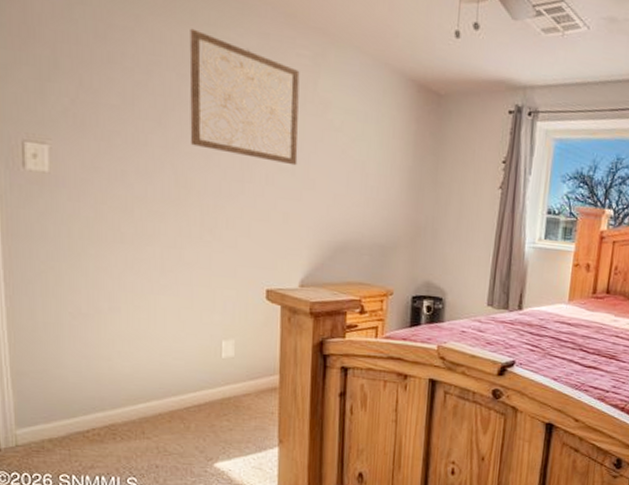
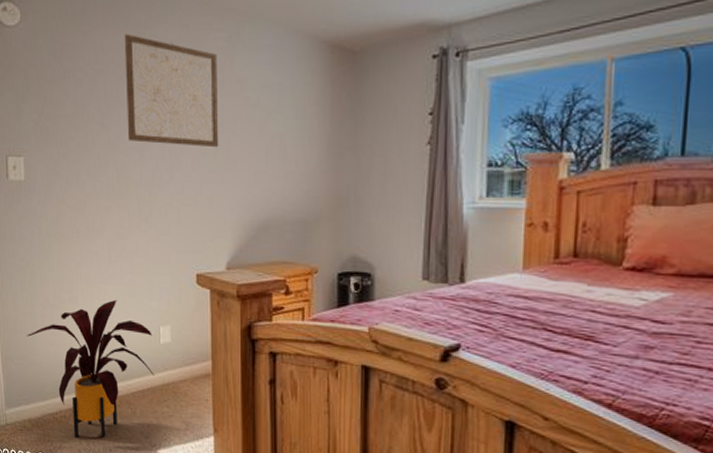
house plant: none [47,312,213,456] -> present [26,300,154,438]

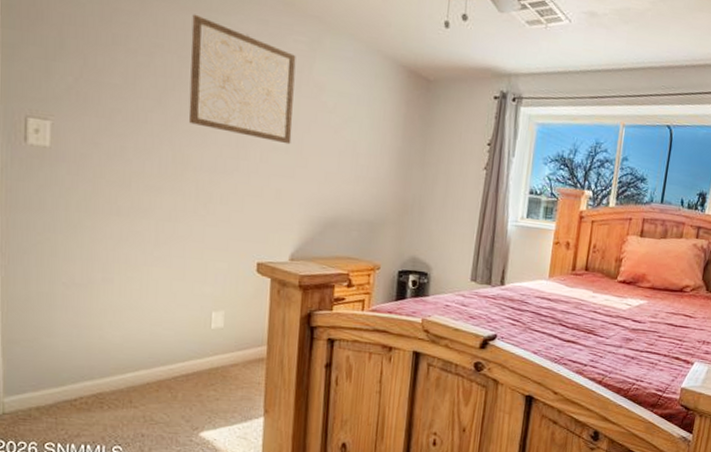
house plant: present [26,300,154,438] -> none [39,283,203,424]

